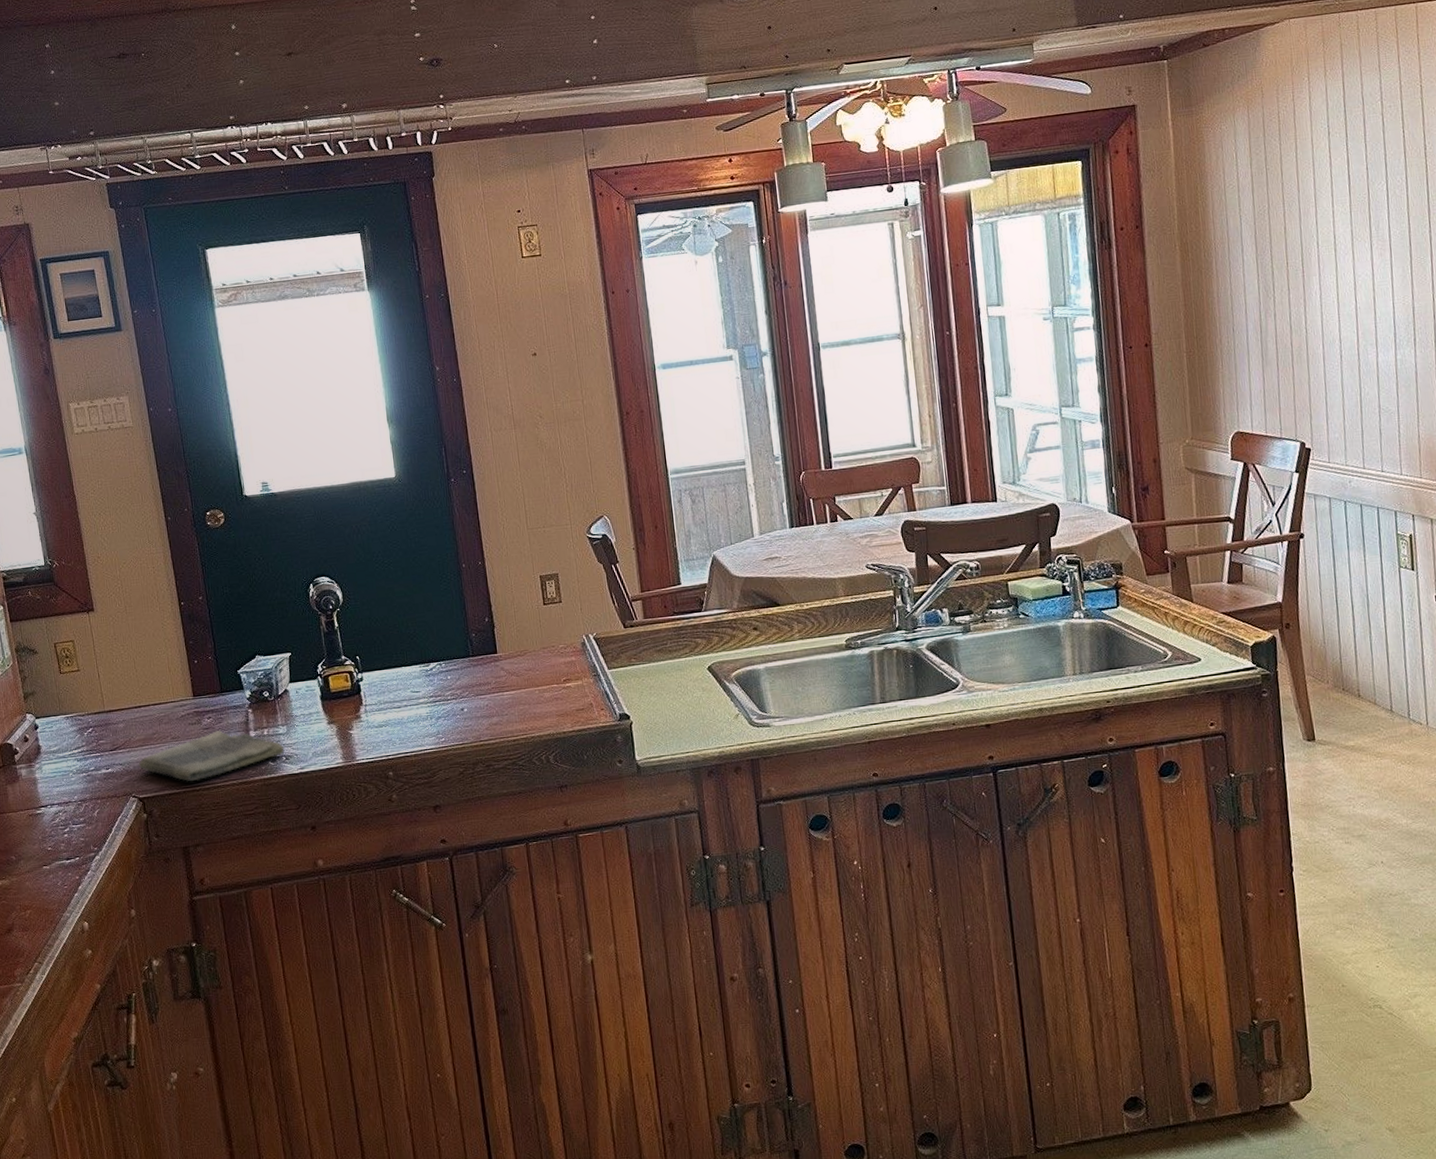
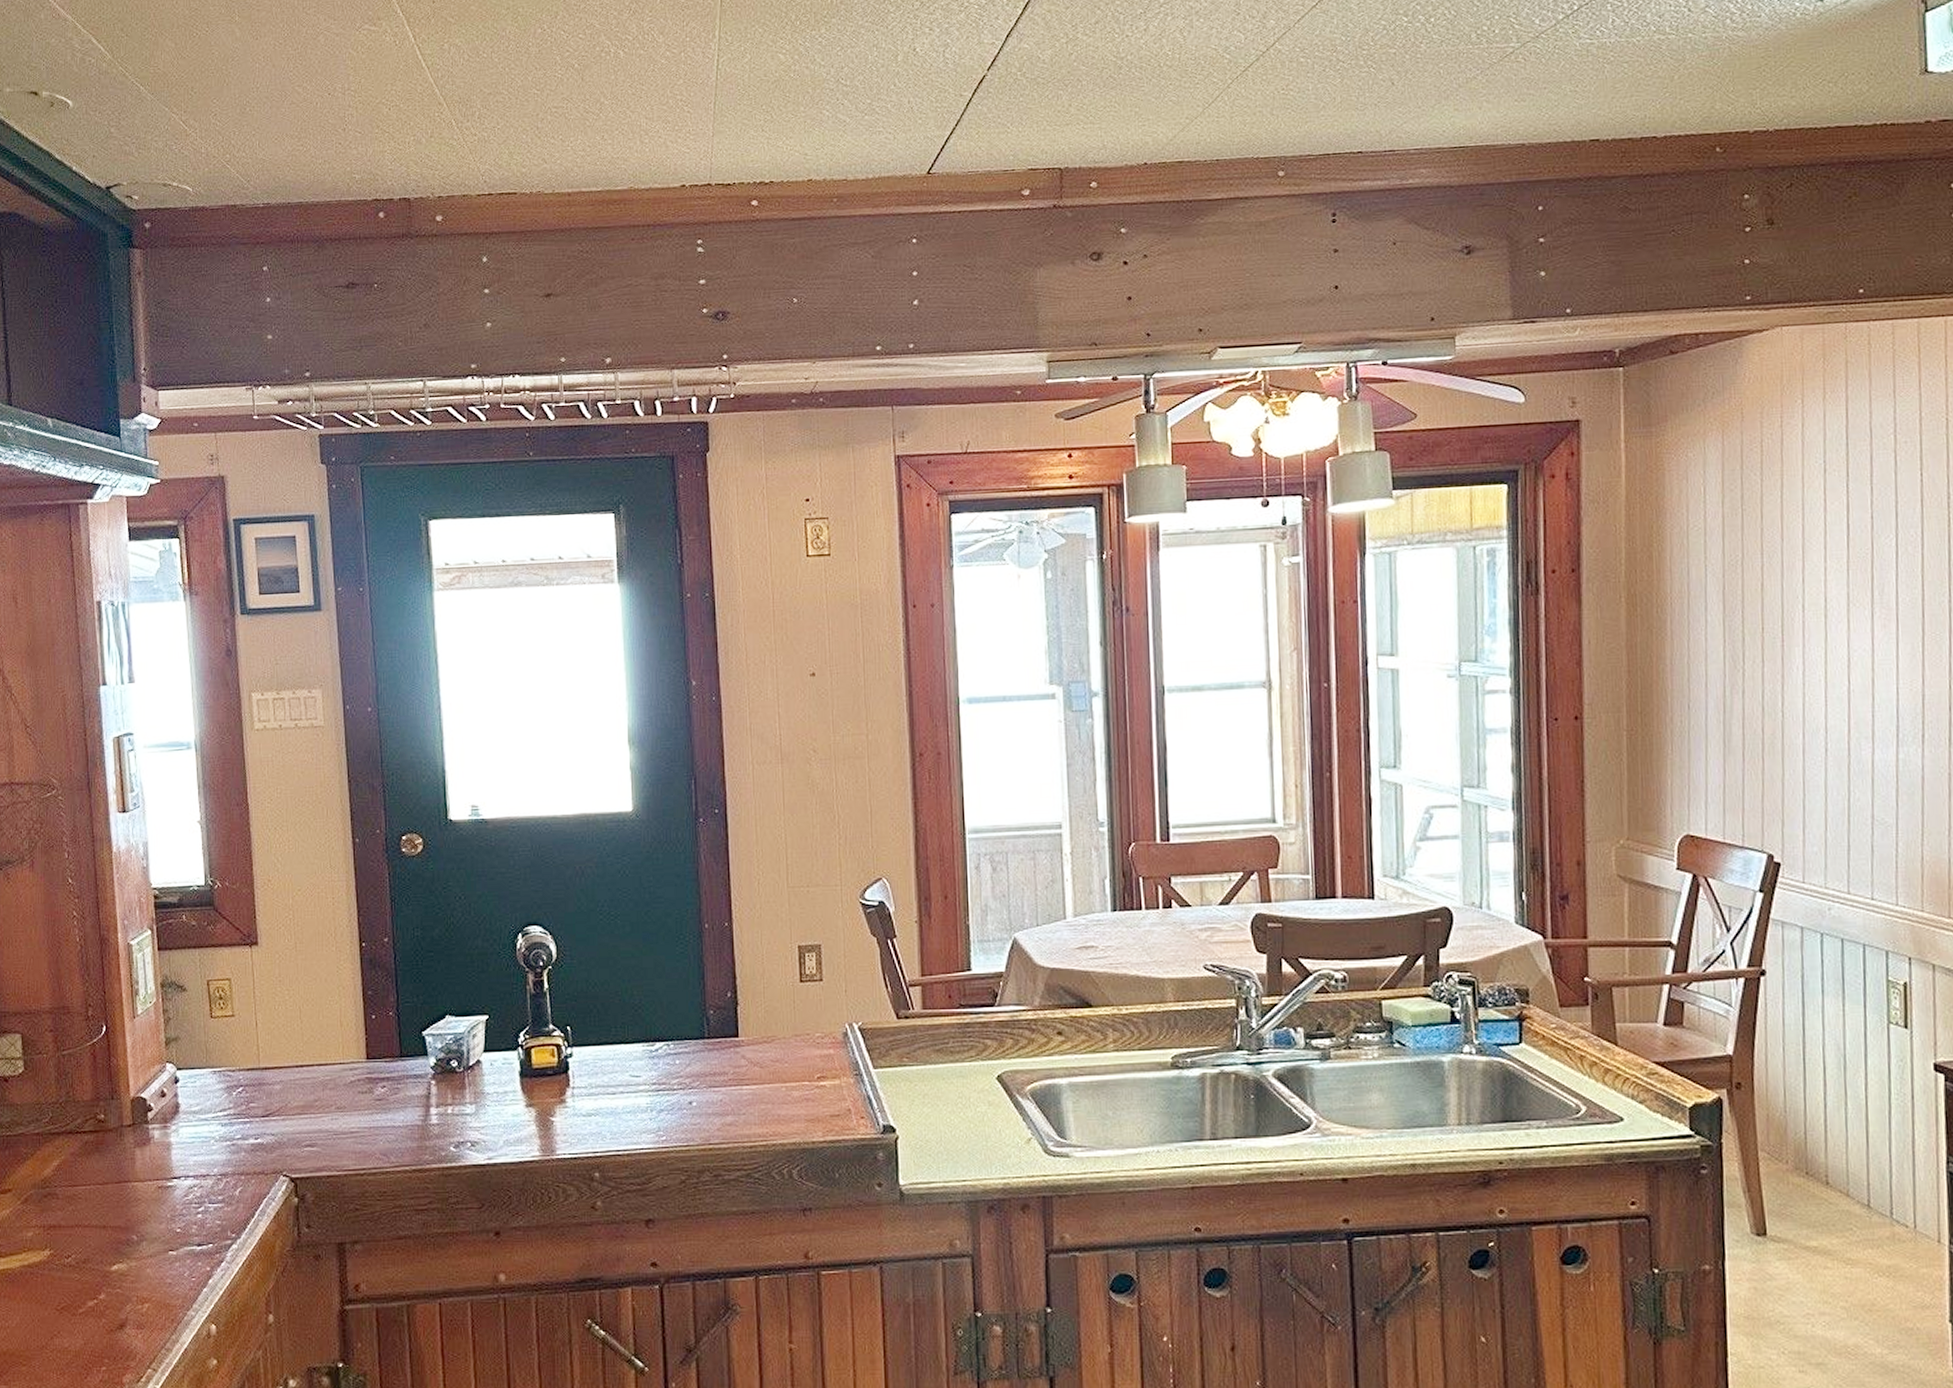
dish towel: present [138,730,285,782] -> none [293,1103,471,1164]

